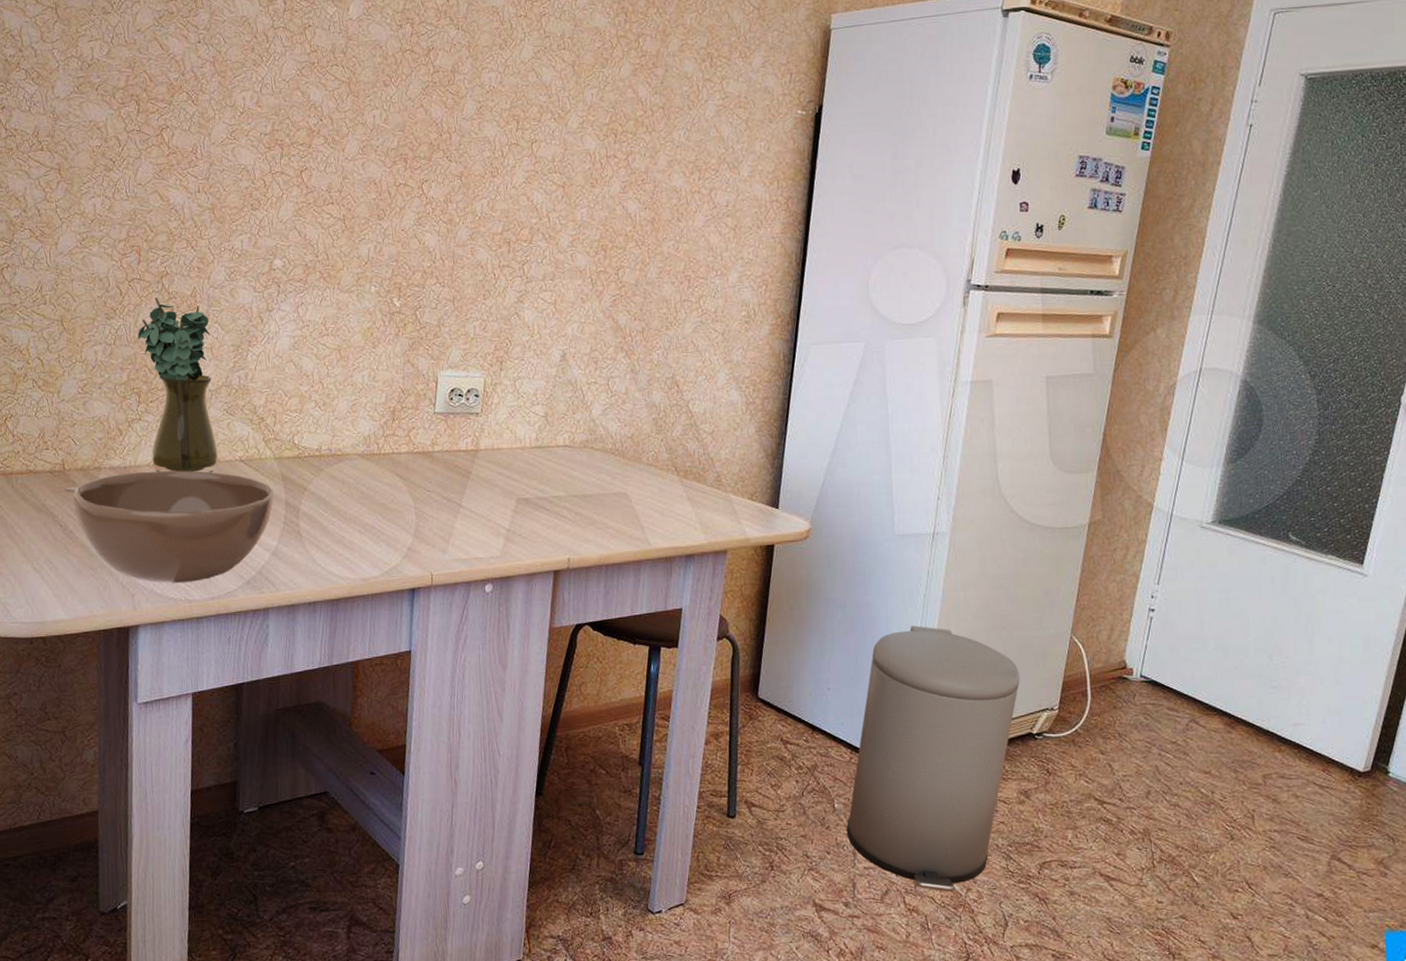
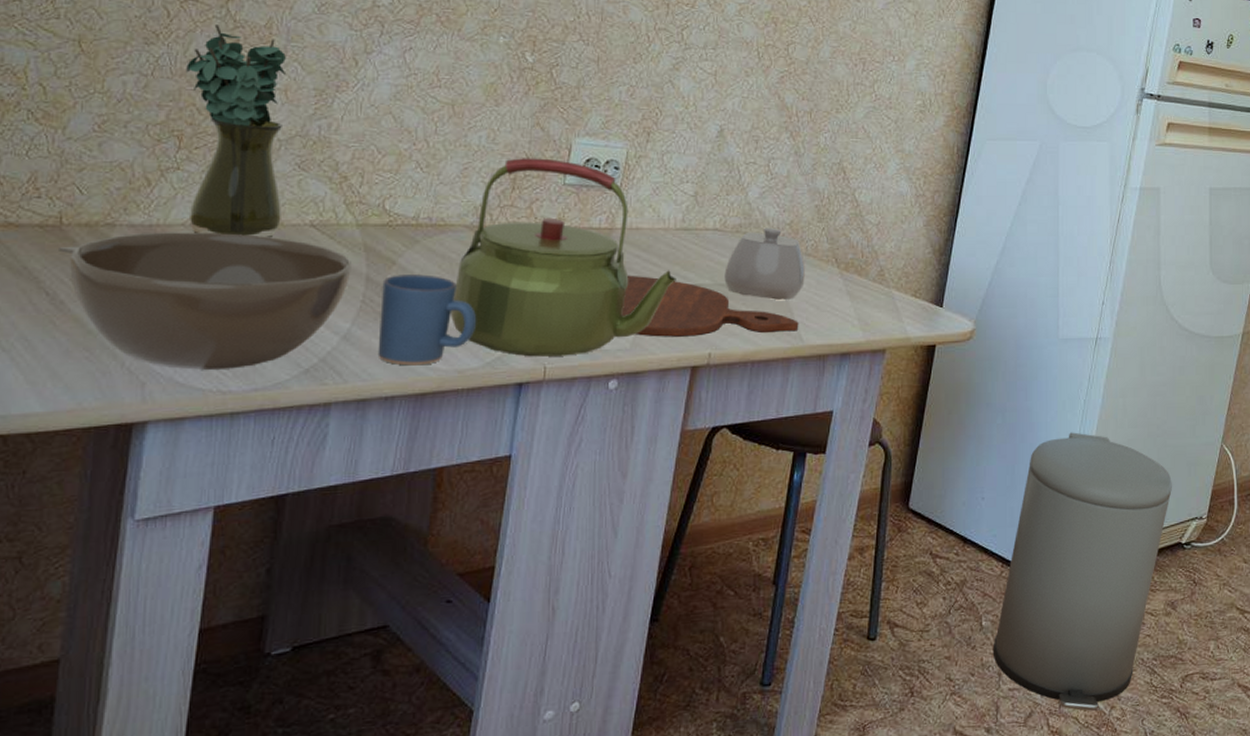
mug: none [298,498,374,576] -> present [377,274,477,366]
kettle: none [353,391,535,566] -> present [451,158,676,357]
cutting board: none [491,490,646,545] -> present [621,275,799,337]
sugar bowl: none [576,441,648,508] -> present [724,227,805,300]

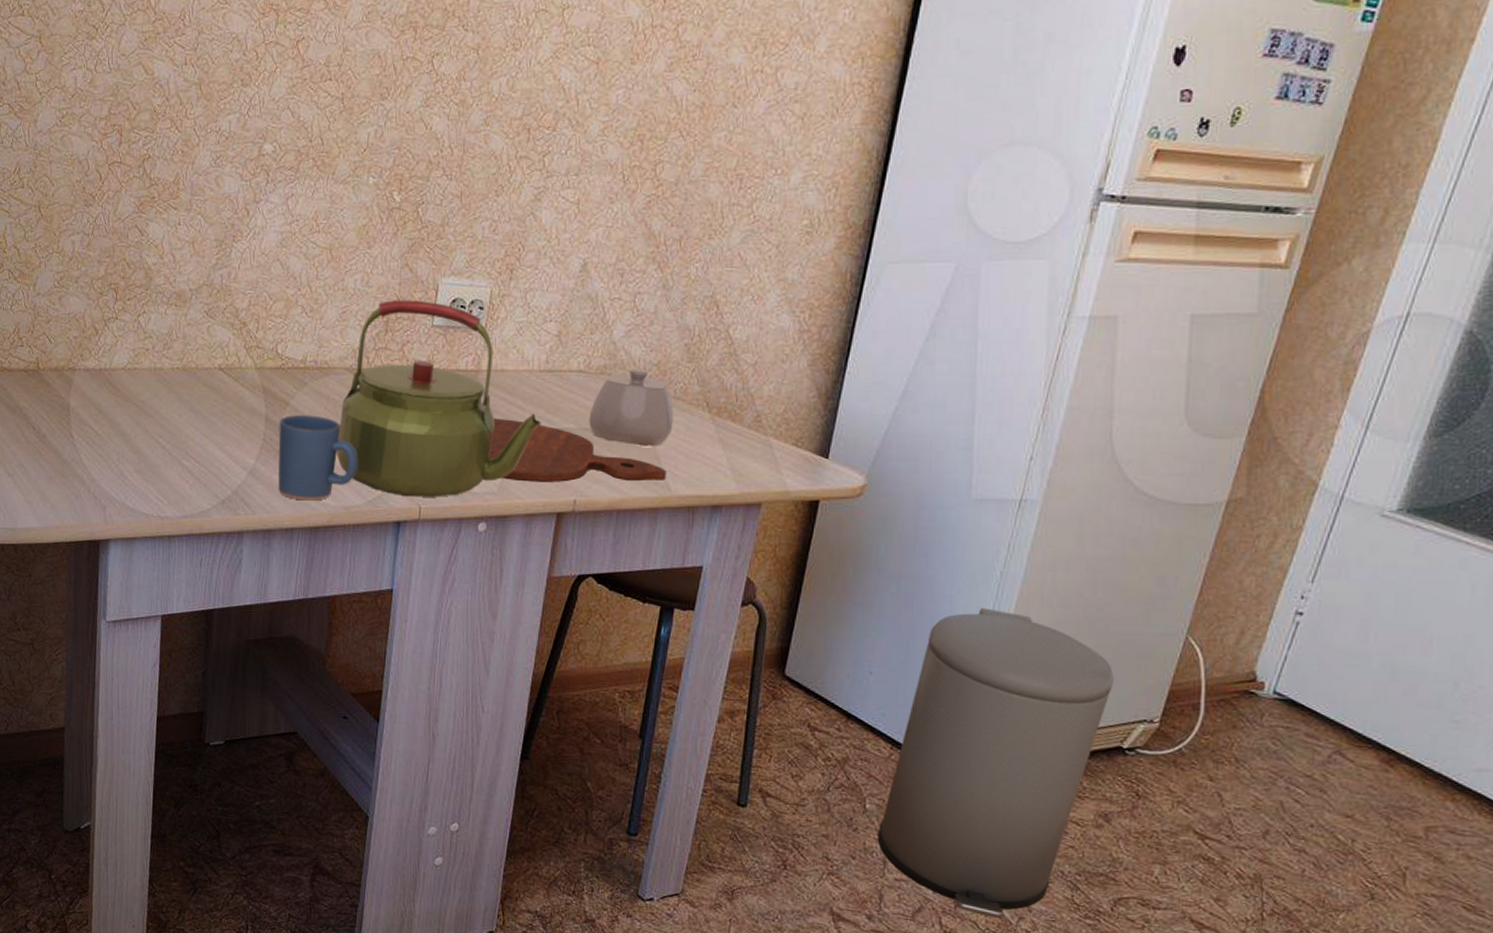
bowl: present [59,232,352,370] -> none [39,375,253,497]
vase: present [186,25,286,239] -> none [117,184,196,381]

